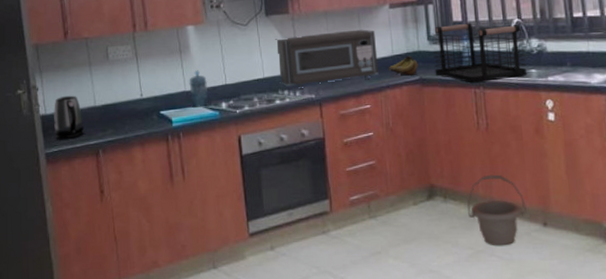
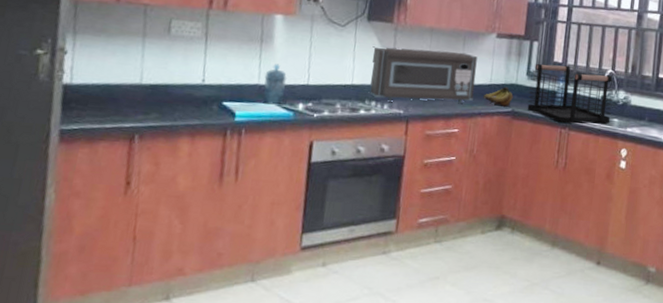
kettle: present [54,95,85,140] -> none [78,65,122,117]
bucket: present [467,174,527,245] -> none [531,211,585,280]

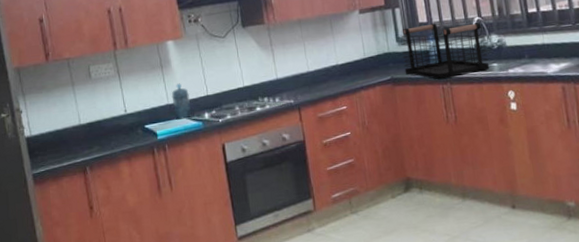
microwave: present [368,46,478,104] -> none [252,35,353,95]
fruit: present [483,86,513,107] -> none [361,57,389,76]

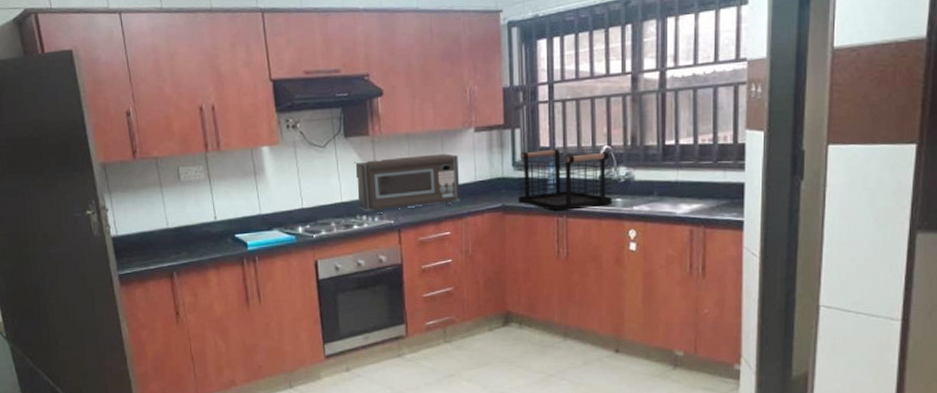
canister: present [171,83,192,120] -> none [264,193,285,231]
microwave: none [252,35,353,95] -> present [354,153,460,214]

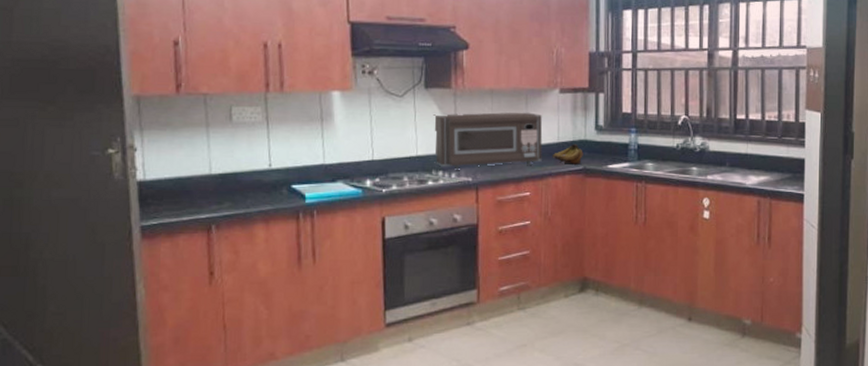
fruit: none [470,181,501,203] -> present [552,143,583,165]
dish rack: present [517,149,613,211] -> none [599,115,689,176]

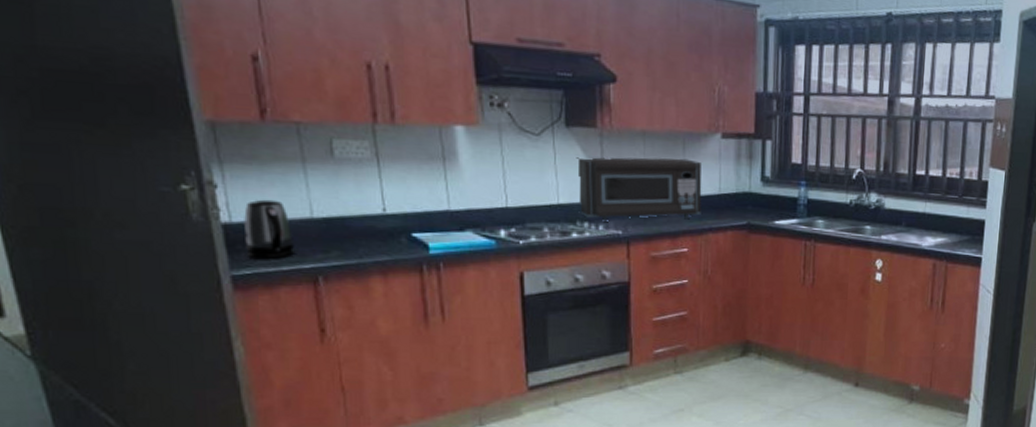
kettle: none [154,159,195,212] -> present [244,199,296,260]
fruit: present [552,143,583,165] -> none [713,196,748,219]

